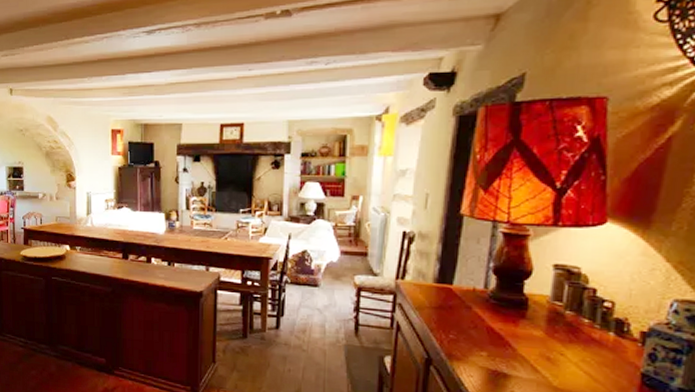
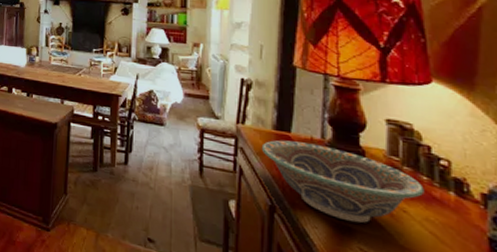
decorative bowl: none [420,293,585,369] -> present [261,140,425,223]

